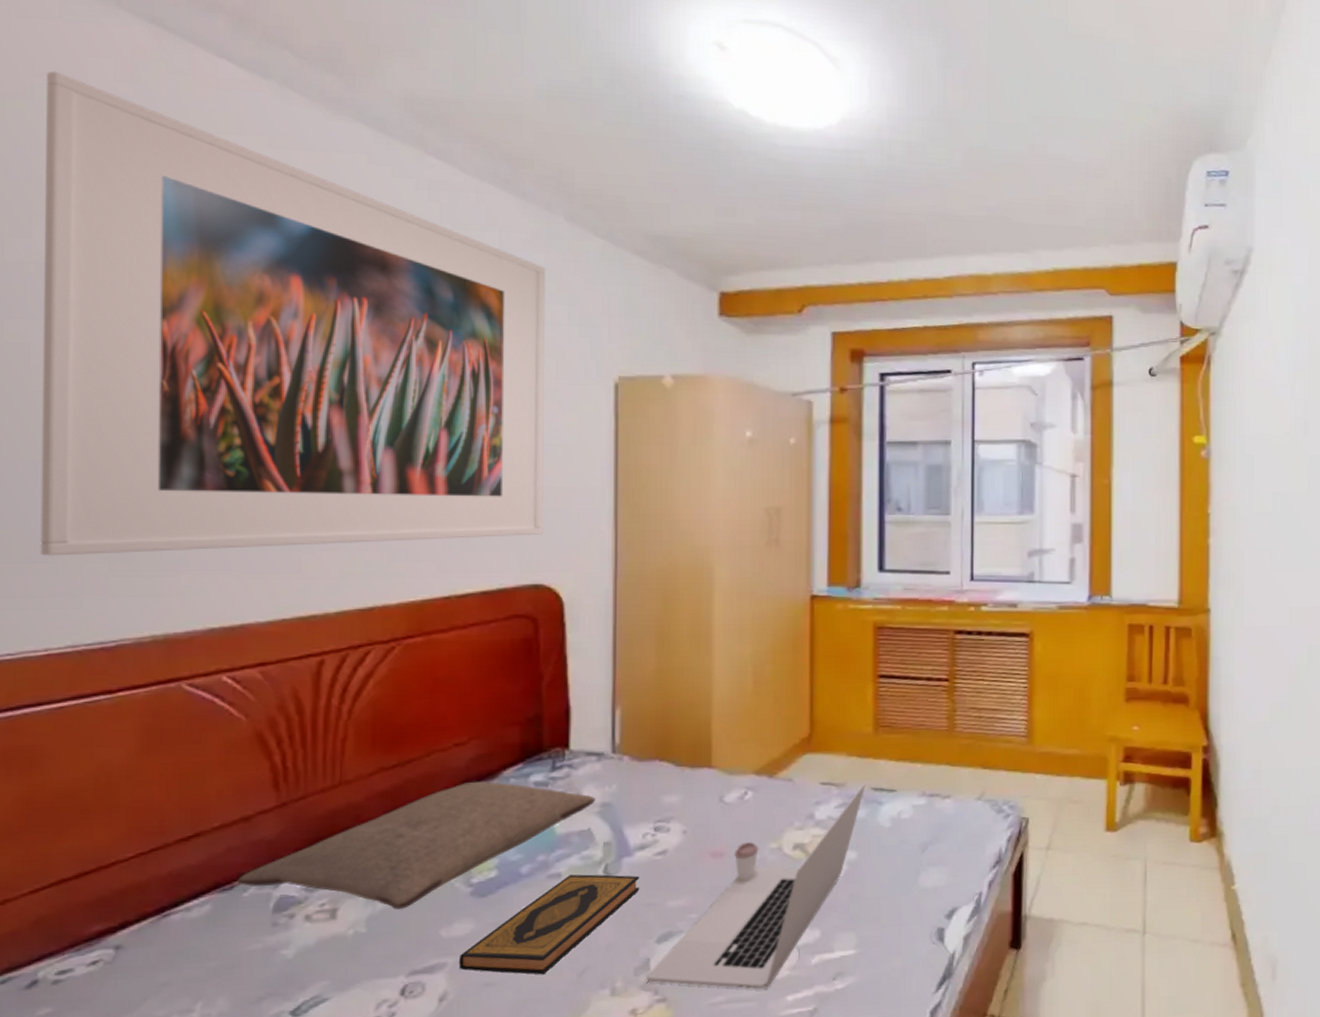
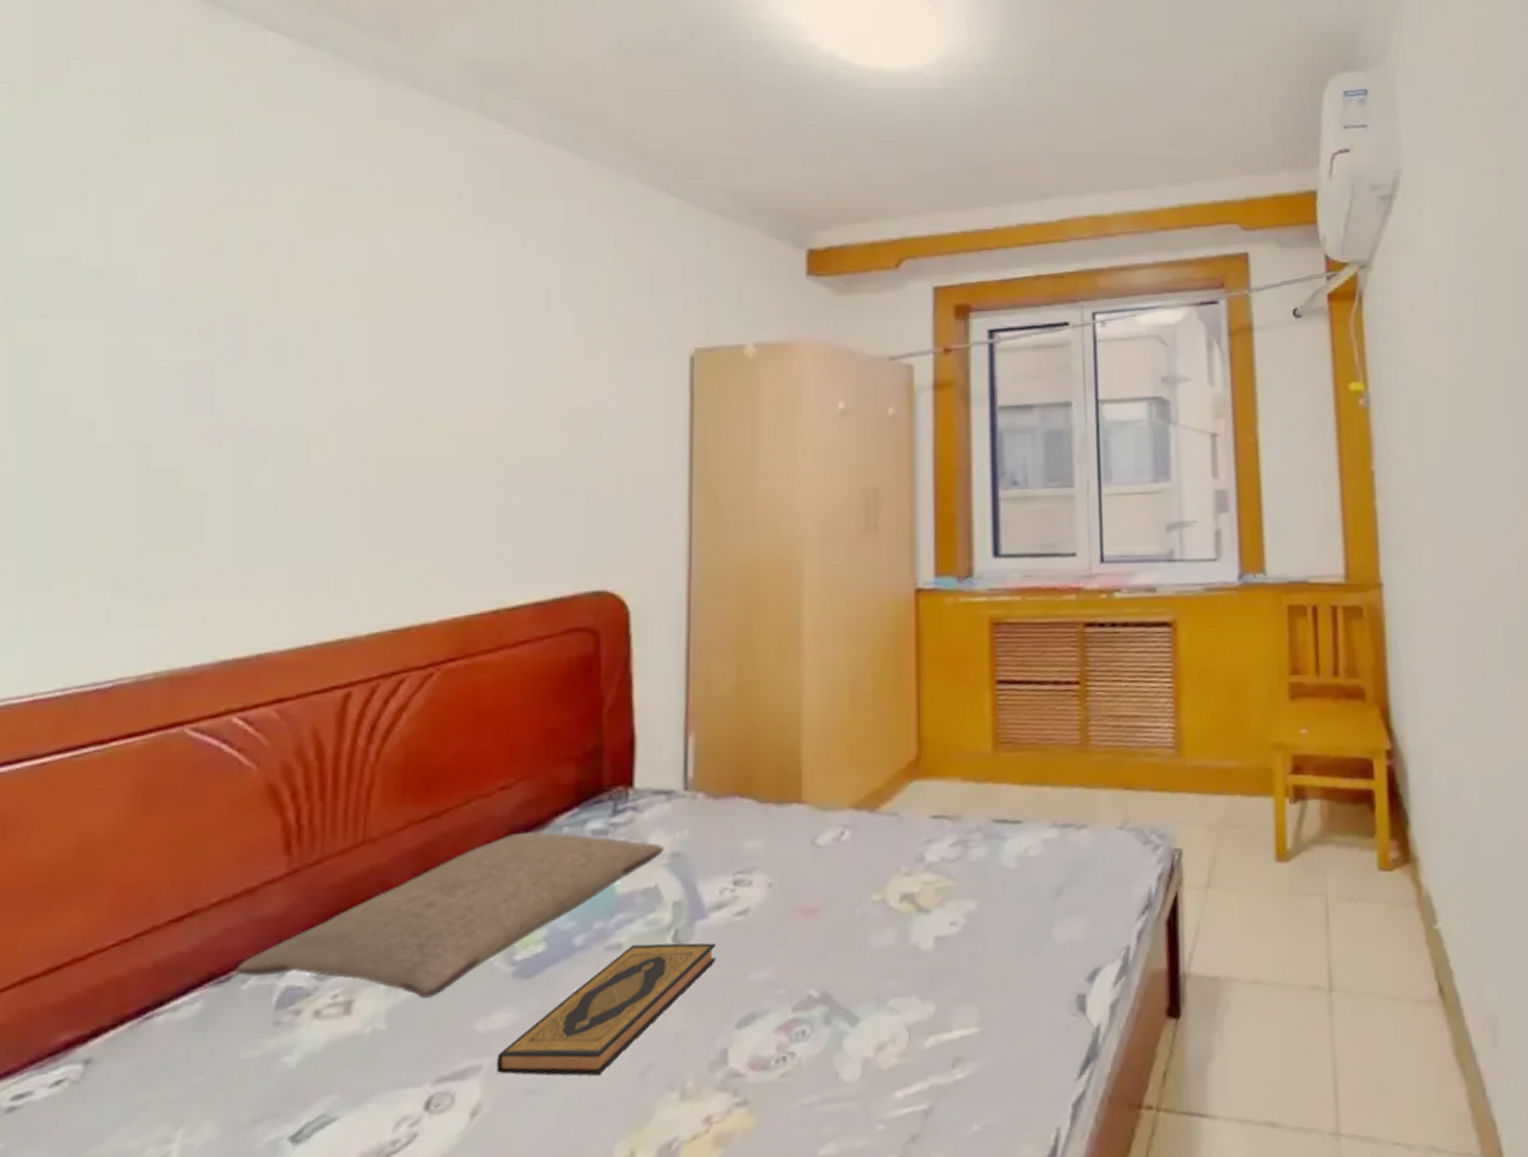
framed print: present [40,71,546,556] -> none [35,53,616,585]
laptop: present [646,784,866,990] -> none [724,815,985,1085]

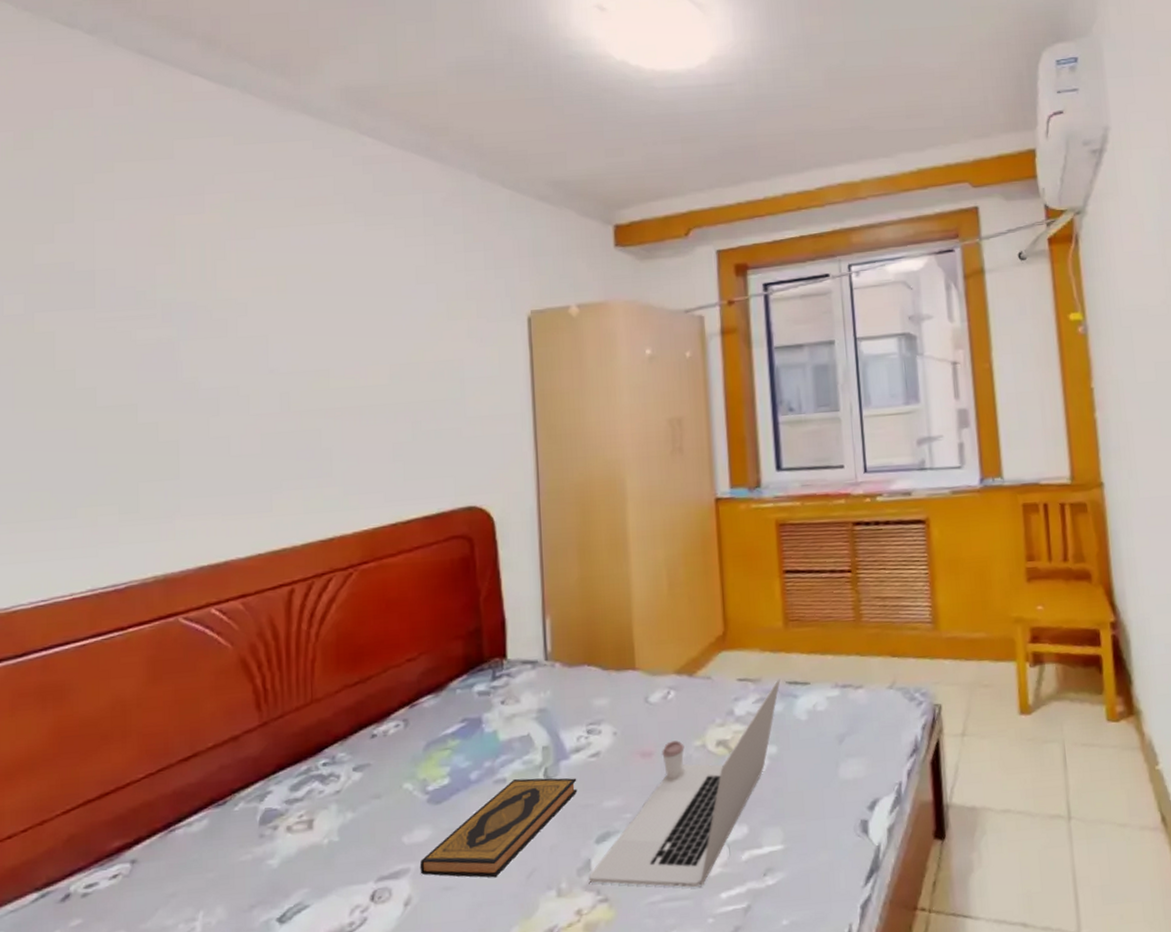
pillow: present [235,832,664,998] -> none [229,693,533,818]
laptop: none [724,815,985,1085] -> present [588,678,781,888]

